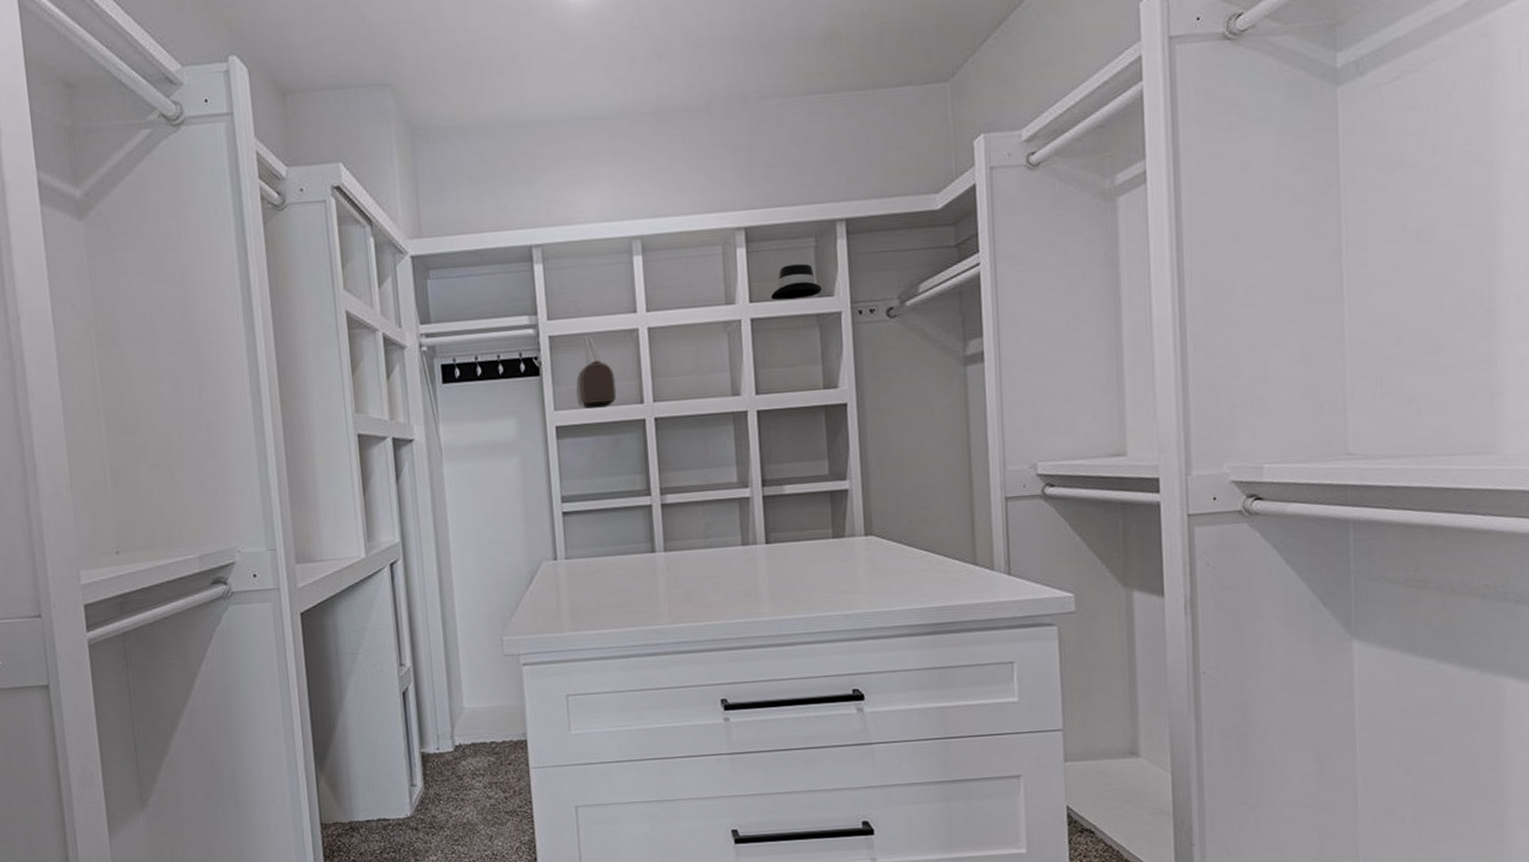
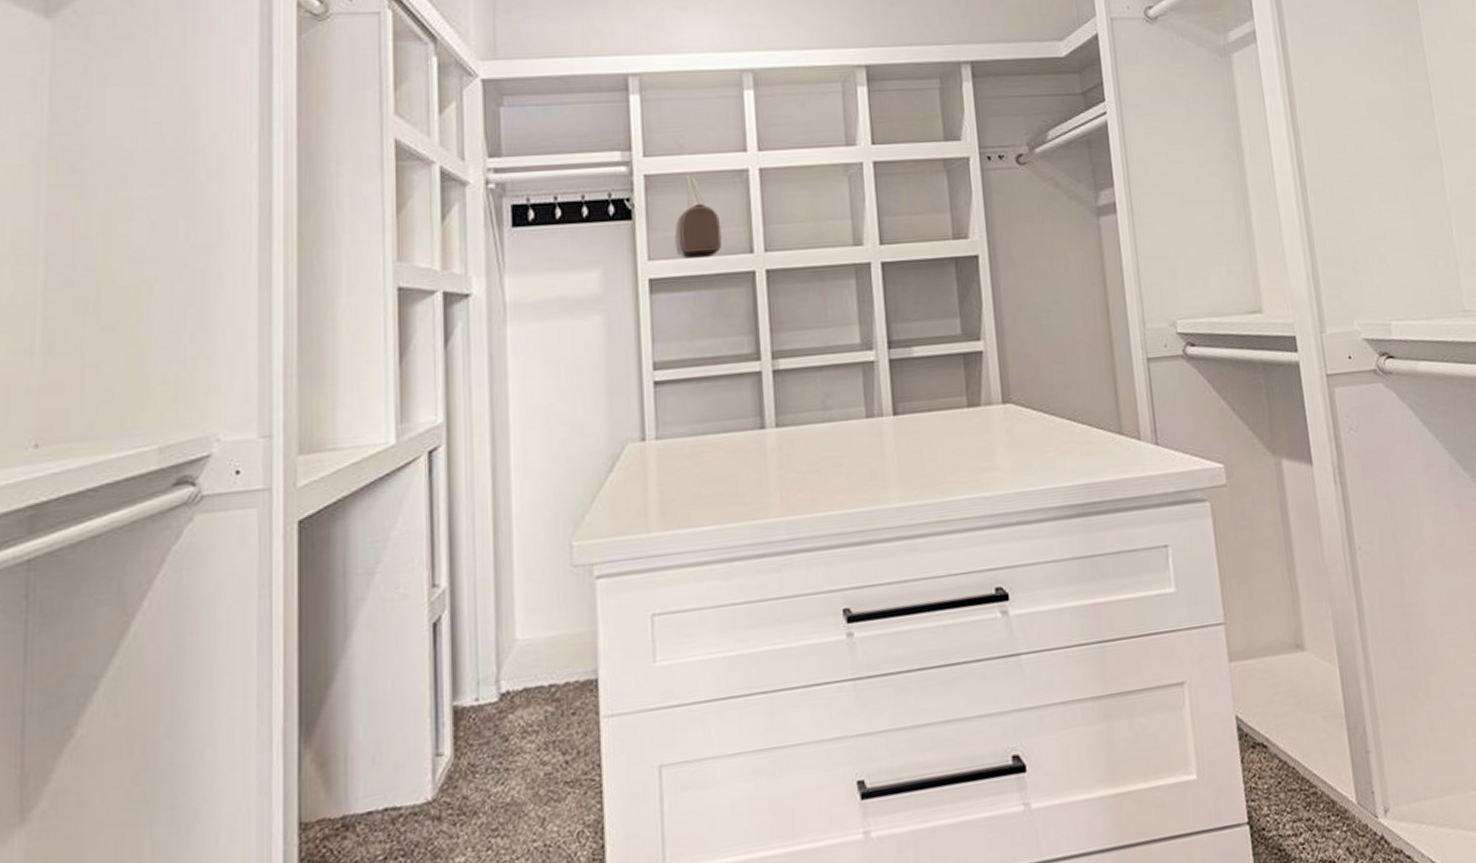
hat: present [771,264,822,301] -> none [895,106,948,143]

